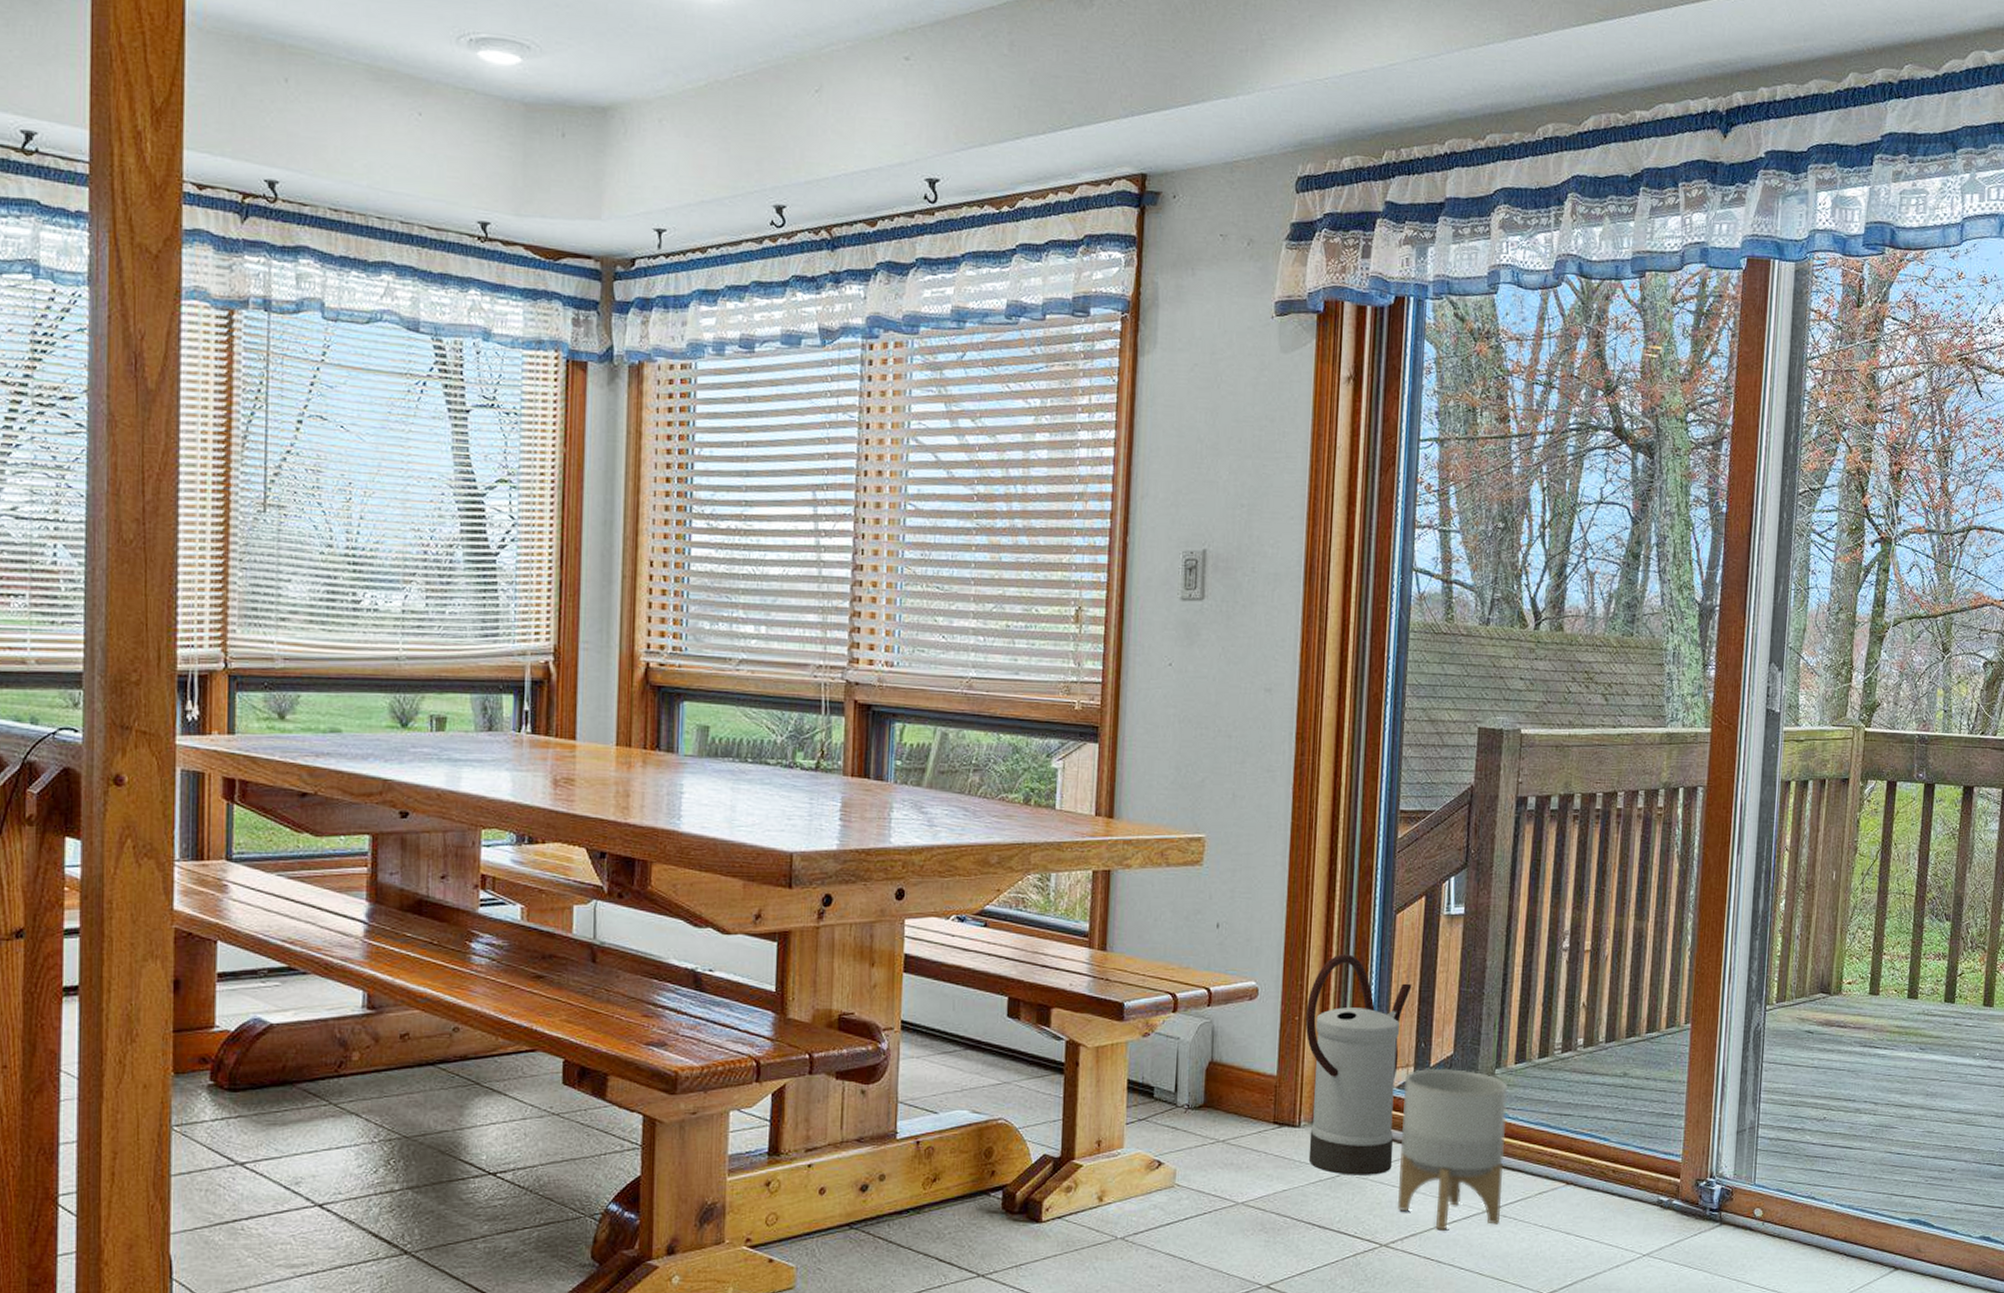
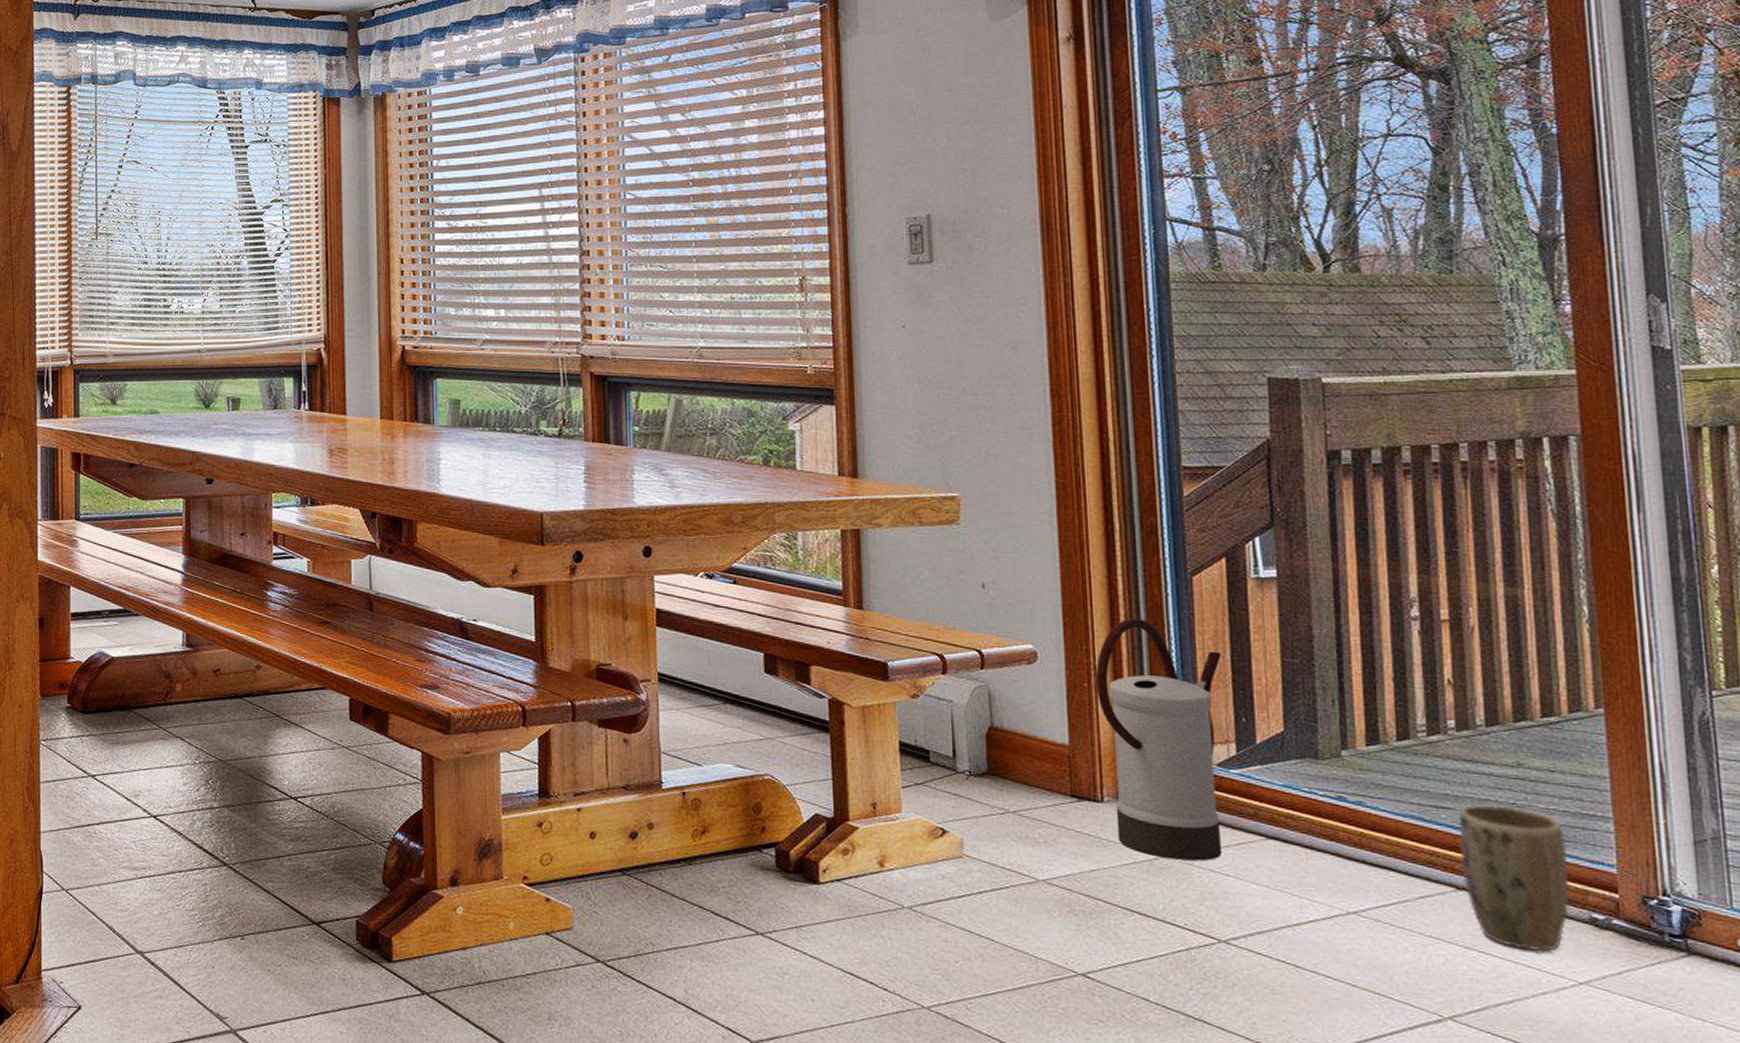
planter: present [1398,1068,1507,1231] -> none [1226,745,1371,931]
plant pot: none [1572,1110,1650,1232] -> present [1458,804,1570,953]

